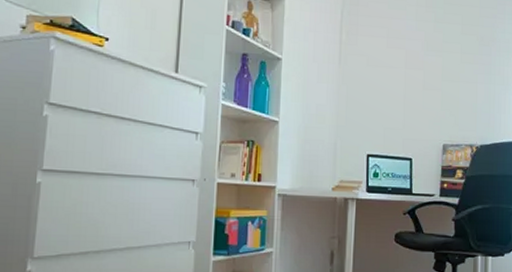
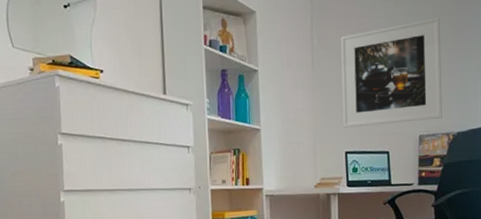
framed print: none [367,28,469,130] -> present [341,17,442,128]

